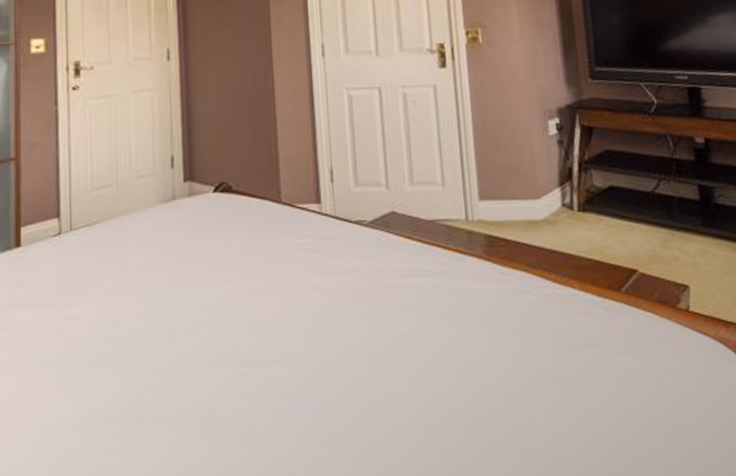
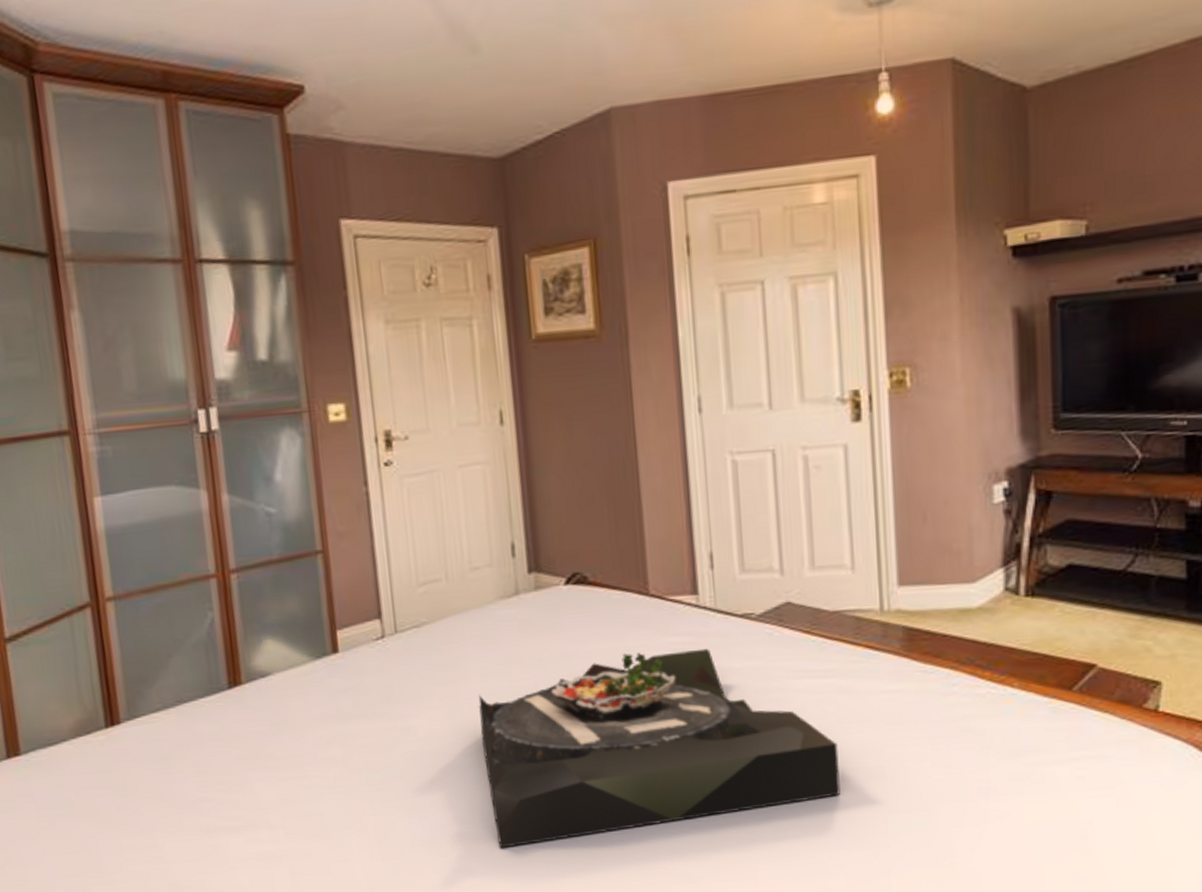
serving tray: none [136,249,439,430] -> present [478,648,840,848]

